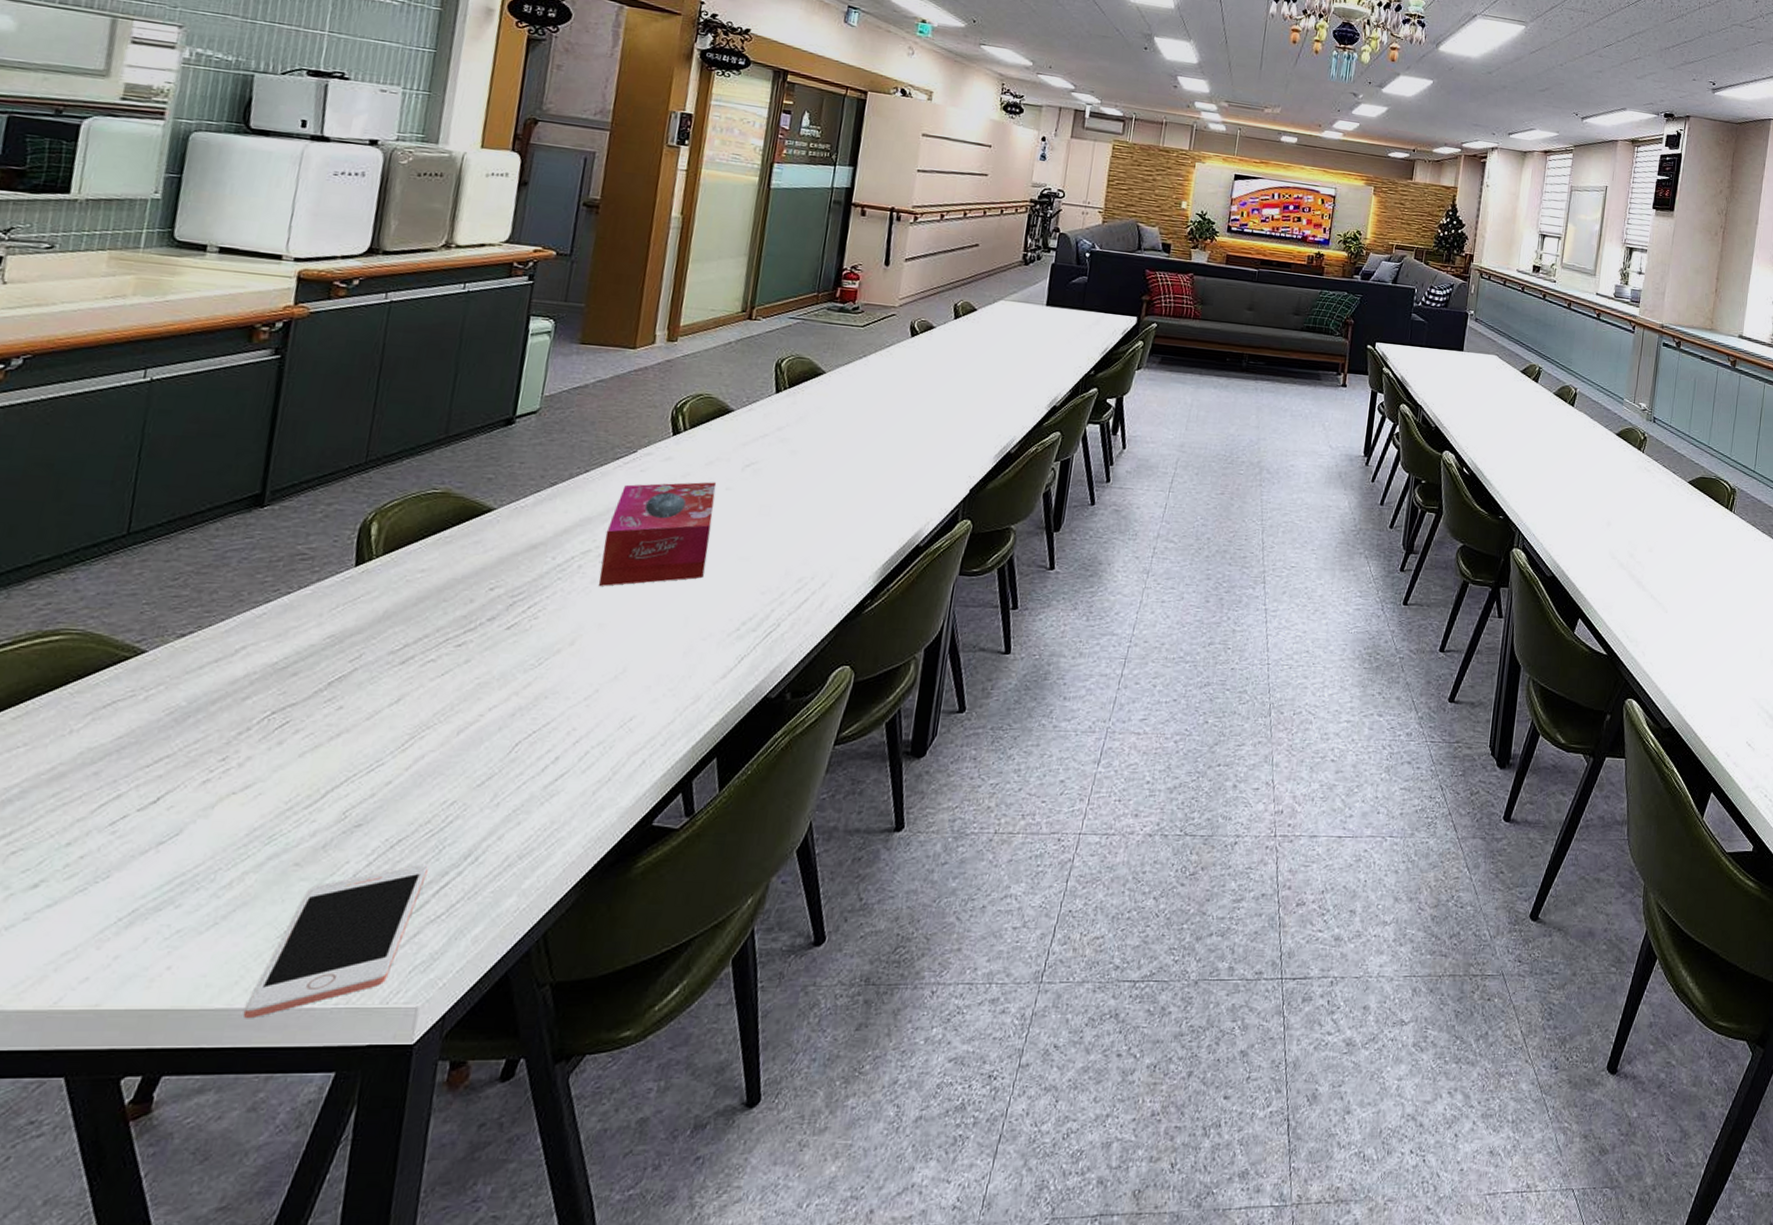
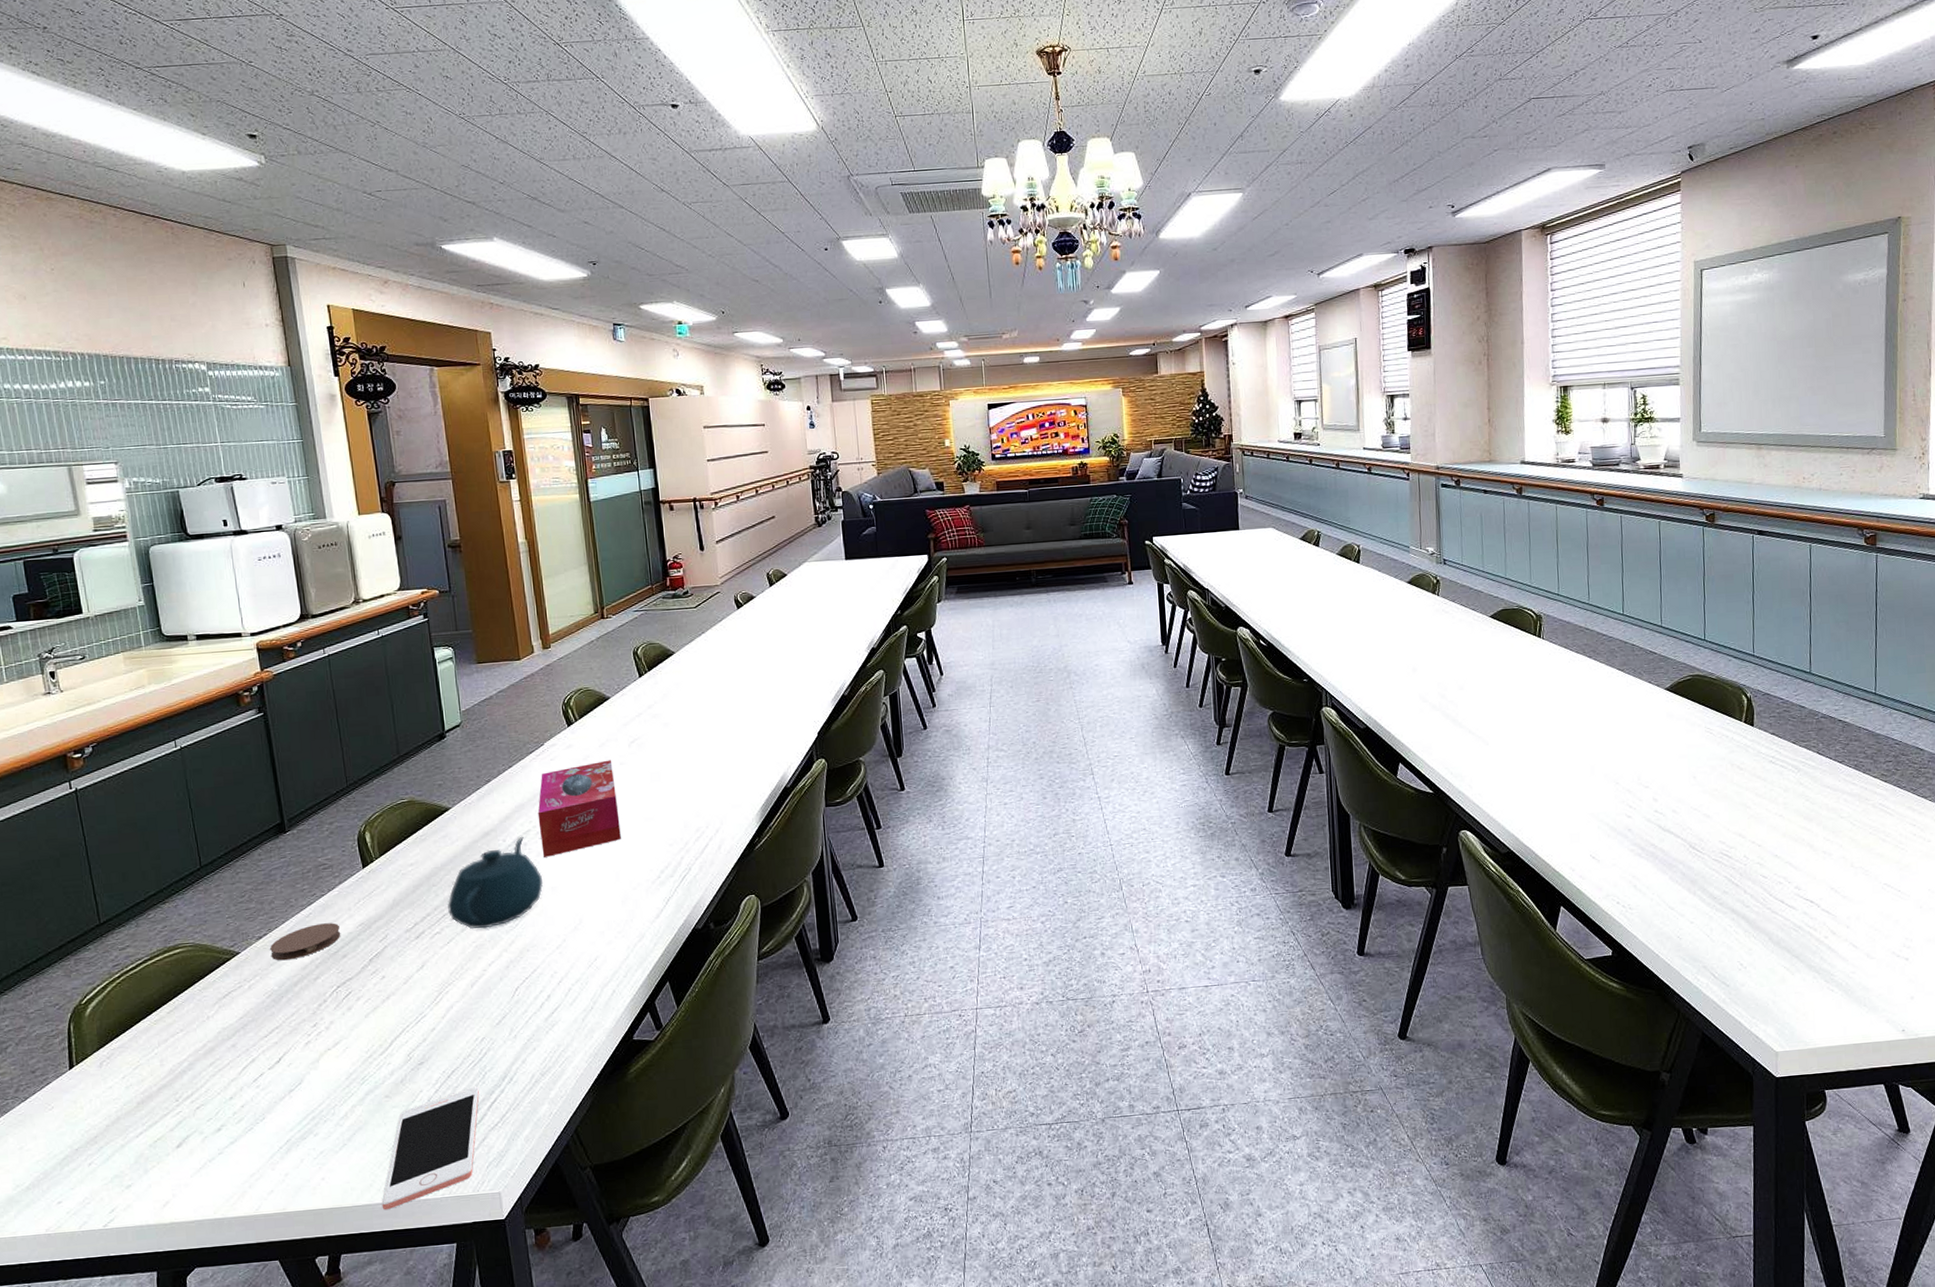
coaster: none [190,628,300,670] -> present [270,923,341,961]
teapot: none [454,557,590,663] -> present [447,837,543,929]

